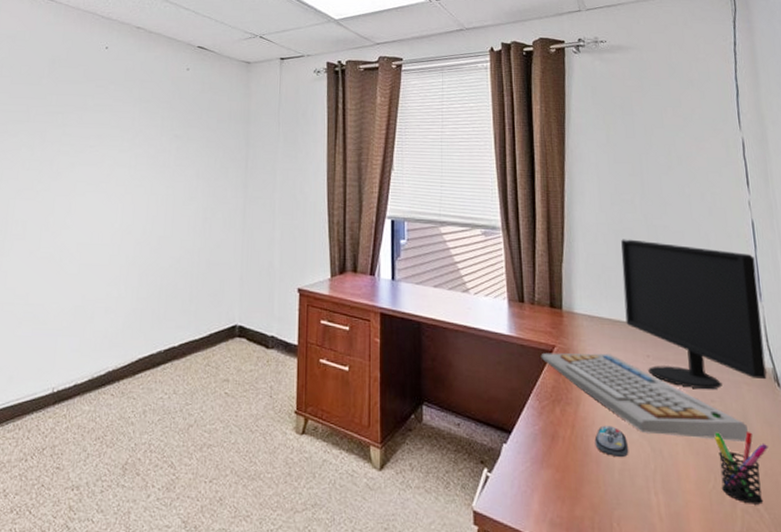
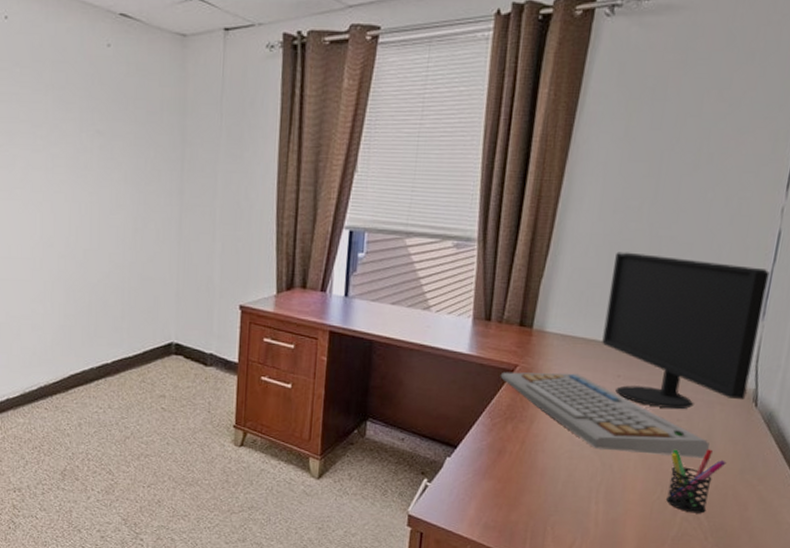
computer mouse: present [594,425,629,458] -> none [542,441,578,471]

